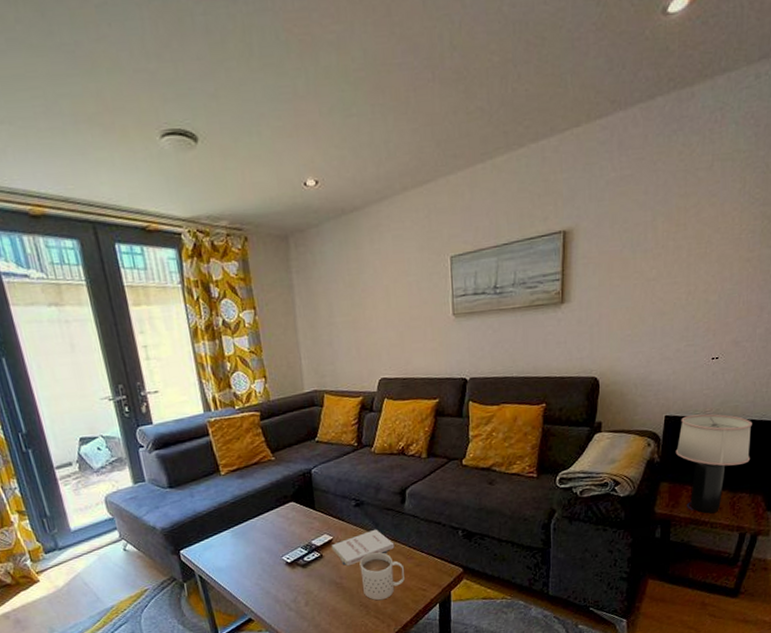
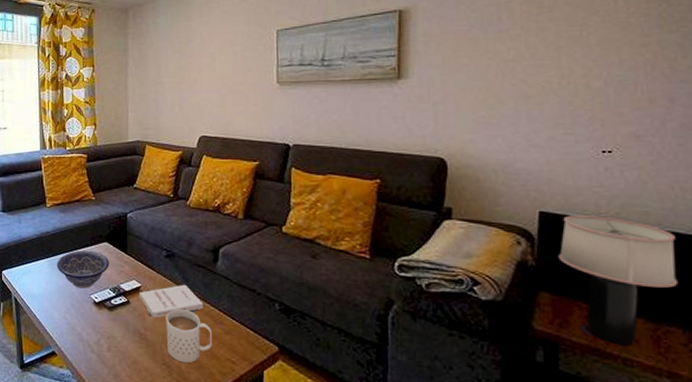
decorative bowl: none [241,513,298,553] -> present [57,250,109,289]

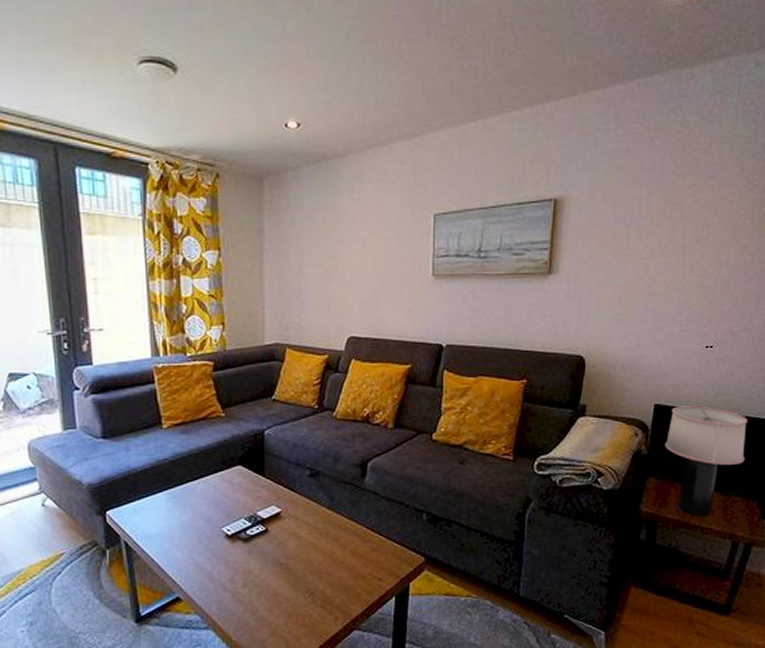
decorative bowl: present [57,250,109,289] -> none [178,476,244,522]
books: present [138,284,204,319] -> none [278,504,350,545]
mug: present [166,308,213,364] -> none [309,530,360,588]

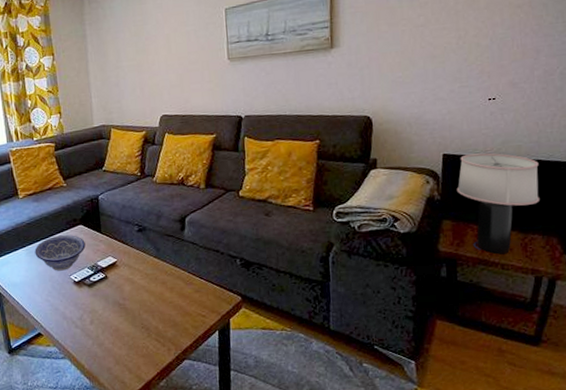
decorative bowl: none [178,476,244,522] -> present [34,234,86,271]

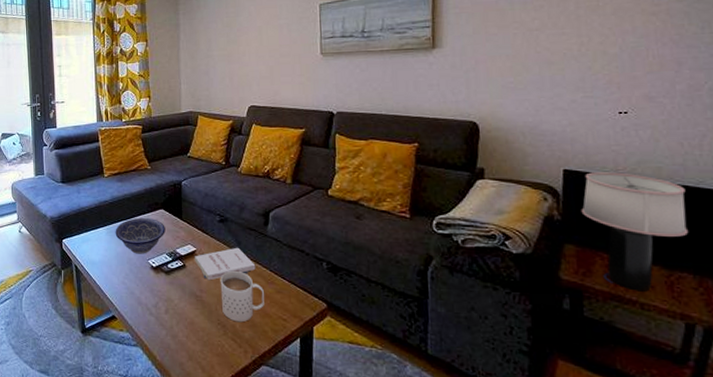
books: none [115,254,175,289] -> present [194,247,256,281]
mug: none [141,276,185,324] -> present [220,270,265,323]

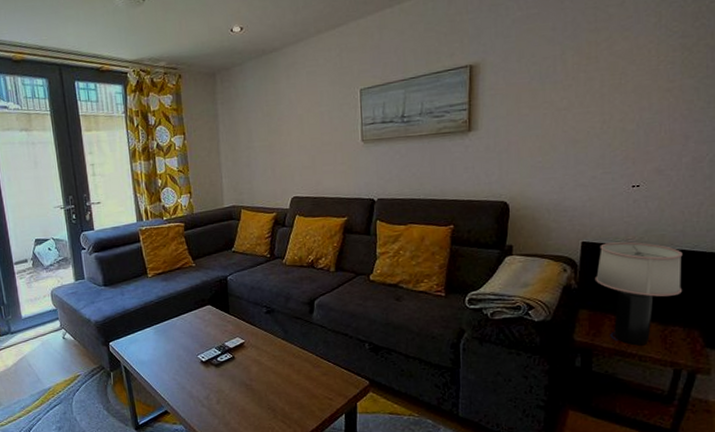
decorative bowl: present [115,217,165,254] -> none [162,314,214,350]
books: present [194,247,256,281] -> none [242,336,303,370]
mug: present [220,270,265,323] -> none [268,358,312,405]

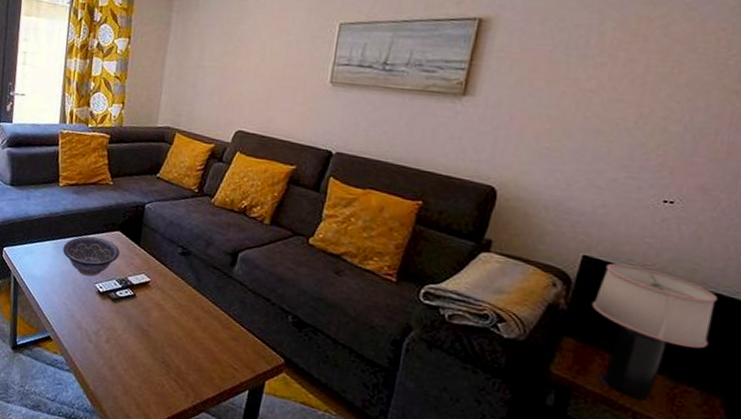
decorative bowl: none [162,314,214,350] -> present [62,236,120,277]

